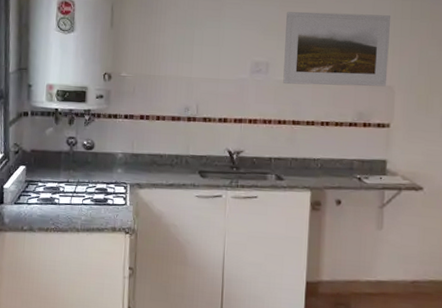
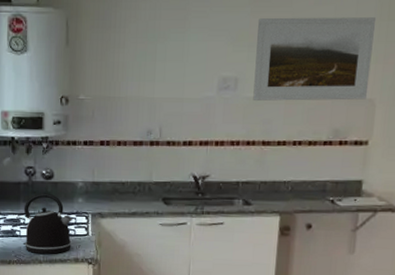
kettle: none [61,162,111,223] -> present [22,193,73,254]

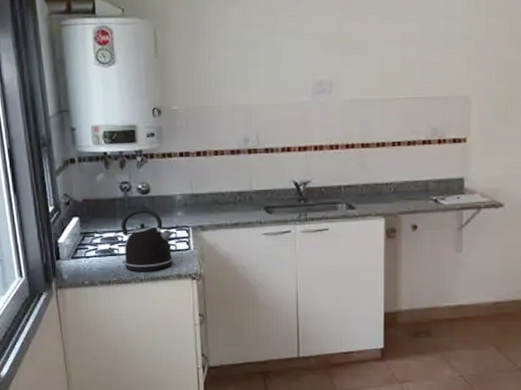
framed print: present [253,17,377,101] -> none [349,16,465,103]

